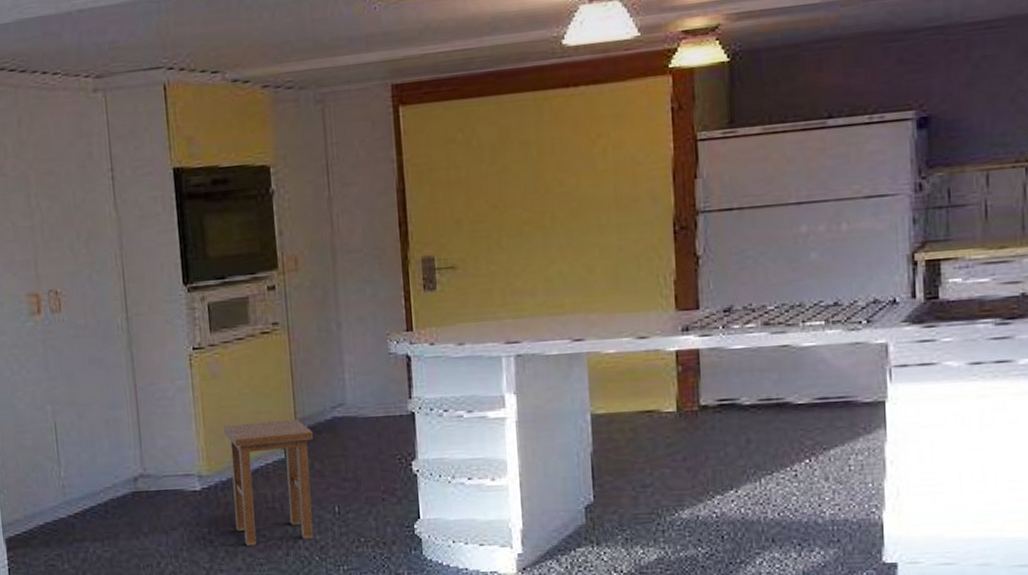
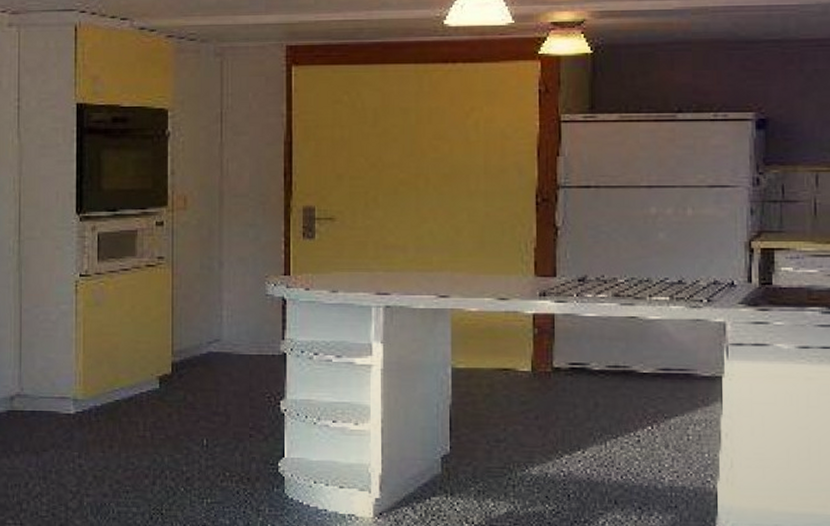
stool: present [223,419,313,546] -> none [102,351,187,472]

